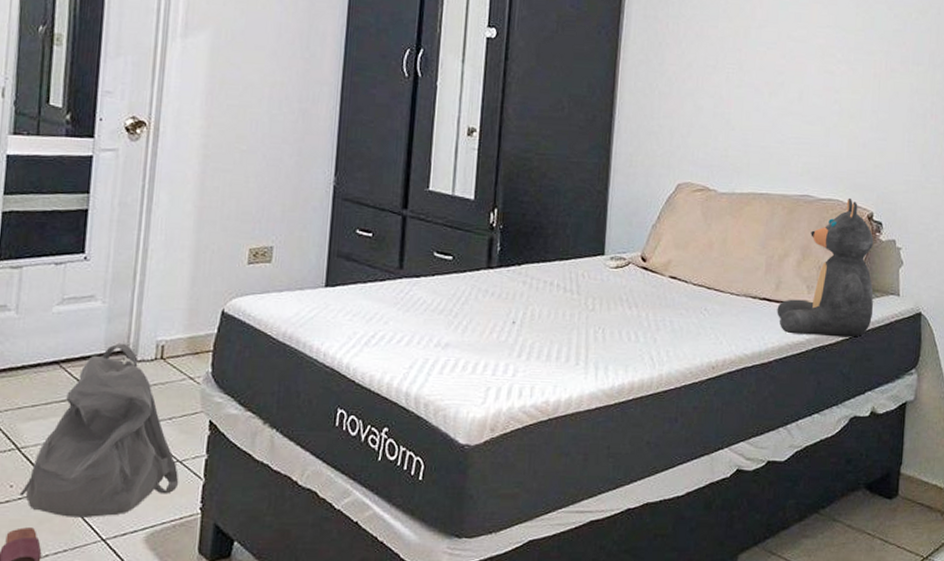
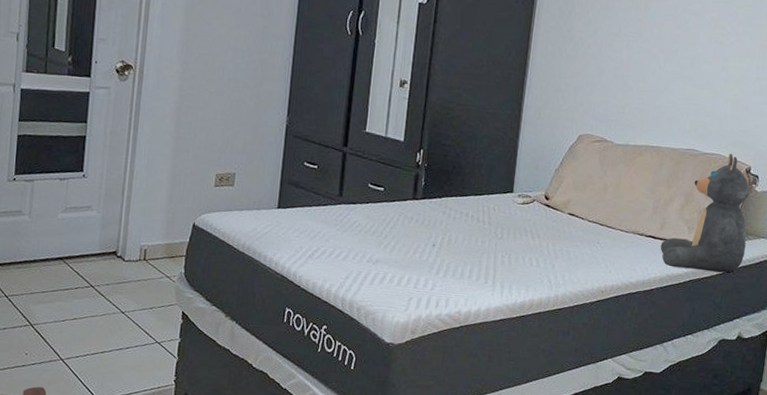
backpack: present [19,343,179,517] -> none [32,245,158,383]

